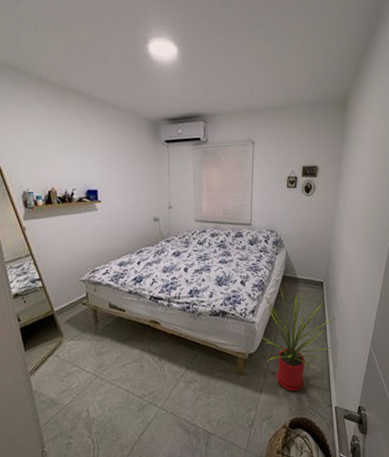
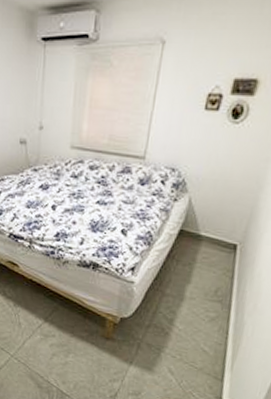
house plant: present [259,288,337,391] -> none [137,245,249,372]

